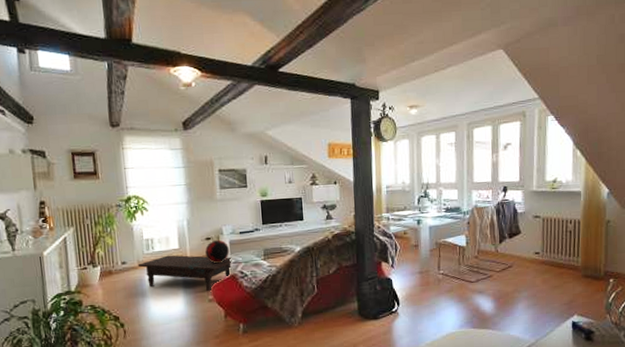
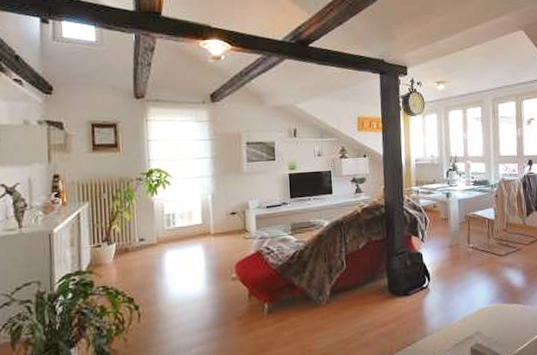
coffee table: present [137,255,232,291] -> none [156,230,257,268]
decorative globe: present [204,239,230,264] -> none [229,214,256,240]

